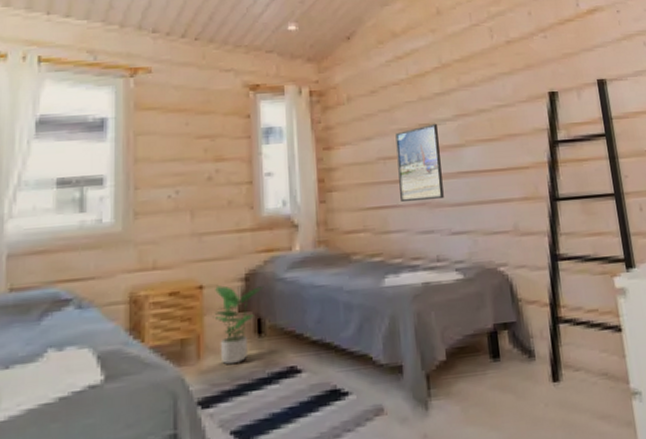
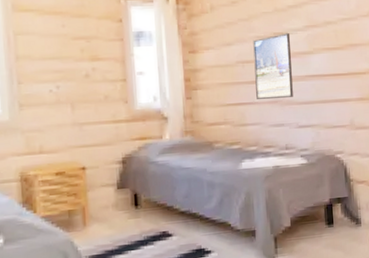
potted plant: present [213,285,264,365] -> none [95,167,139,231]

